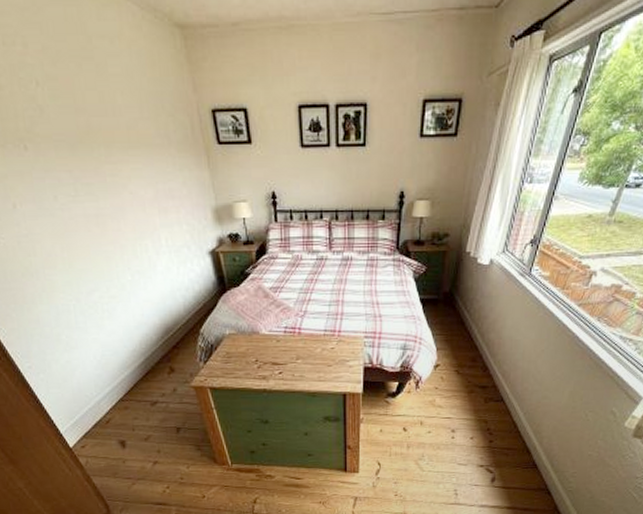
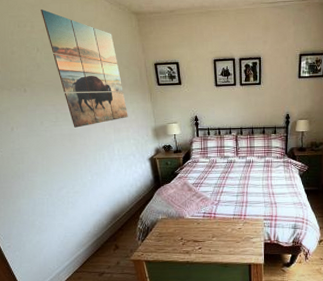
wall art: none [35,16,178,206] -> present [41,10,128,128]

